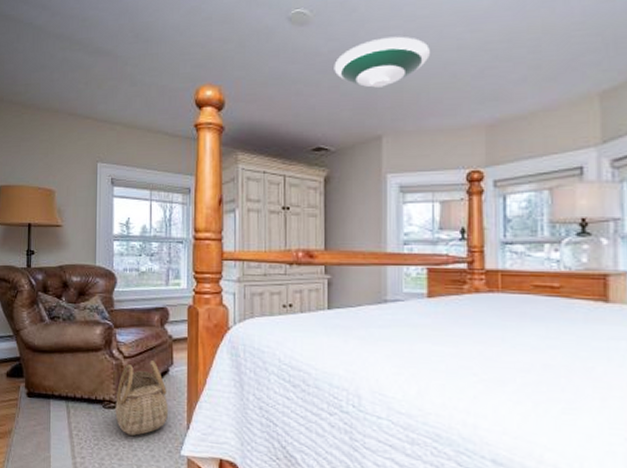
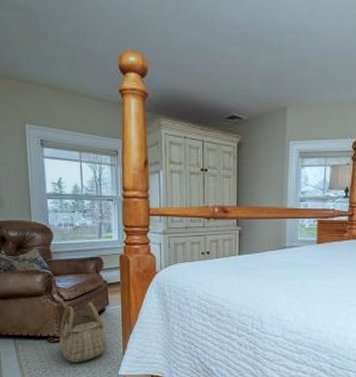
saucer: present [334,36,430,88] -> none [247,14,330,62]

